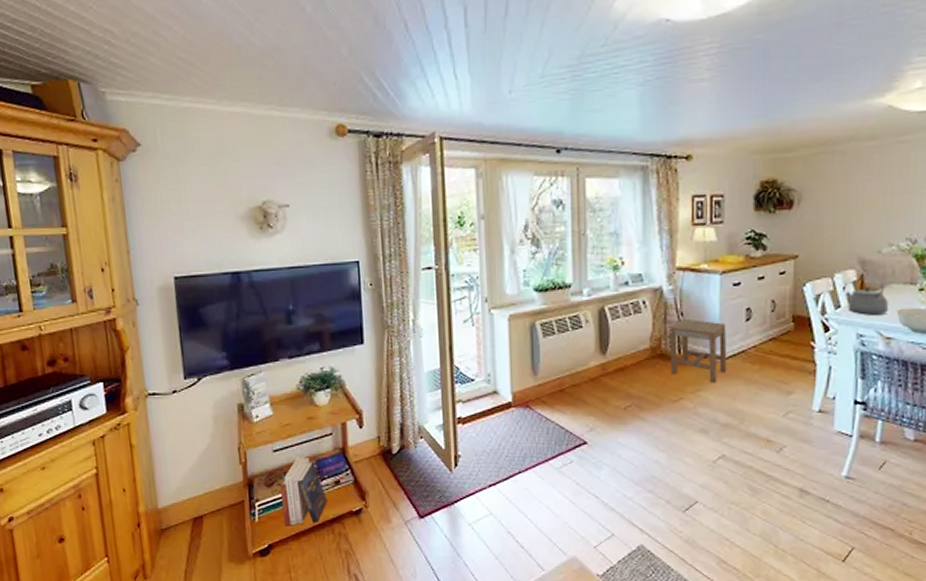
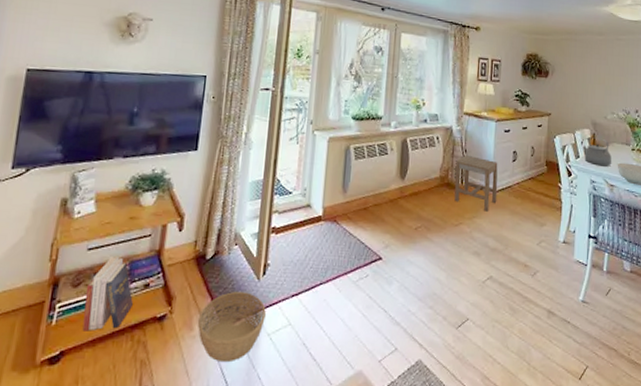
basket: none [394,484,465,552] -> present [197,292,267,363]

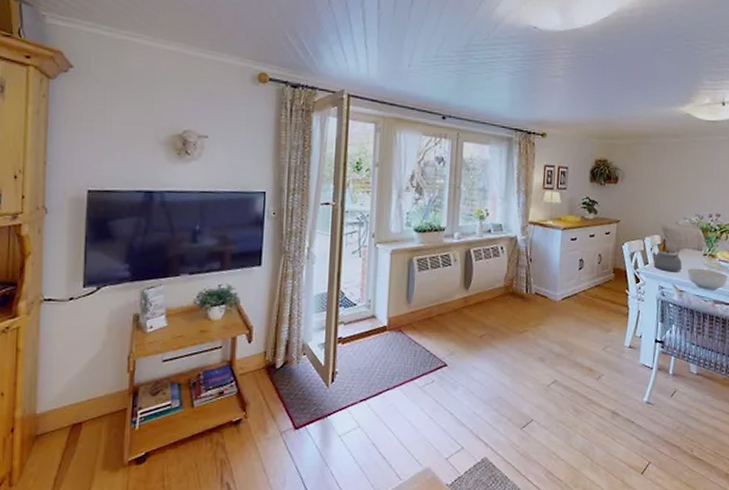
books: present [82,257,133,331] -> none [164,367,209,435]
basket: present [197,292,267,363] -> none [271,398,337,461]
stool: present [454,154,498,212] -> none [519,264,564,319]

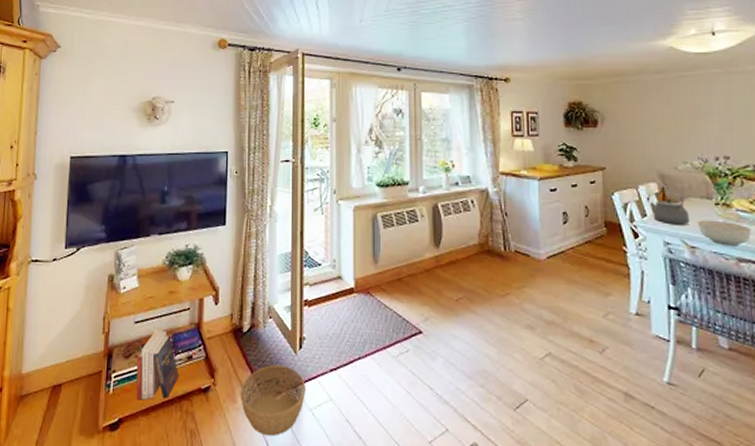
books: none [164,367,209,435] -> present [136,329,179,400]
basket: none [271,398,337,461] -> present [240,365,307,436]

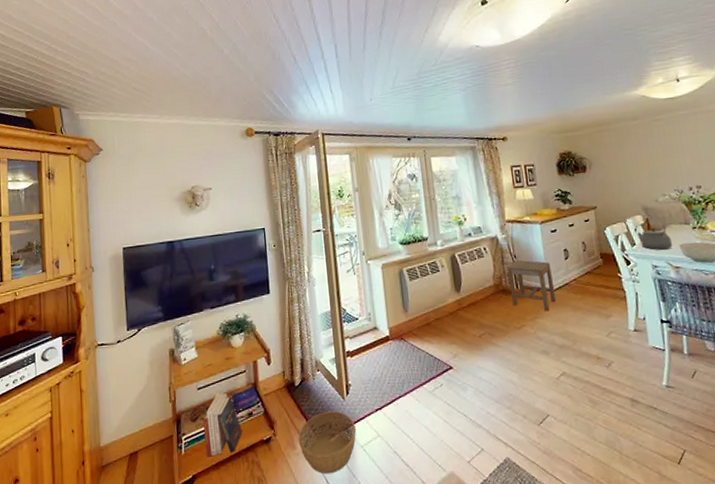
stool: none [495,218,549,281] -> present [507,260,556,311]

